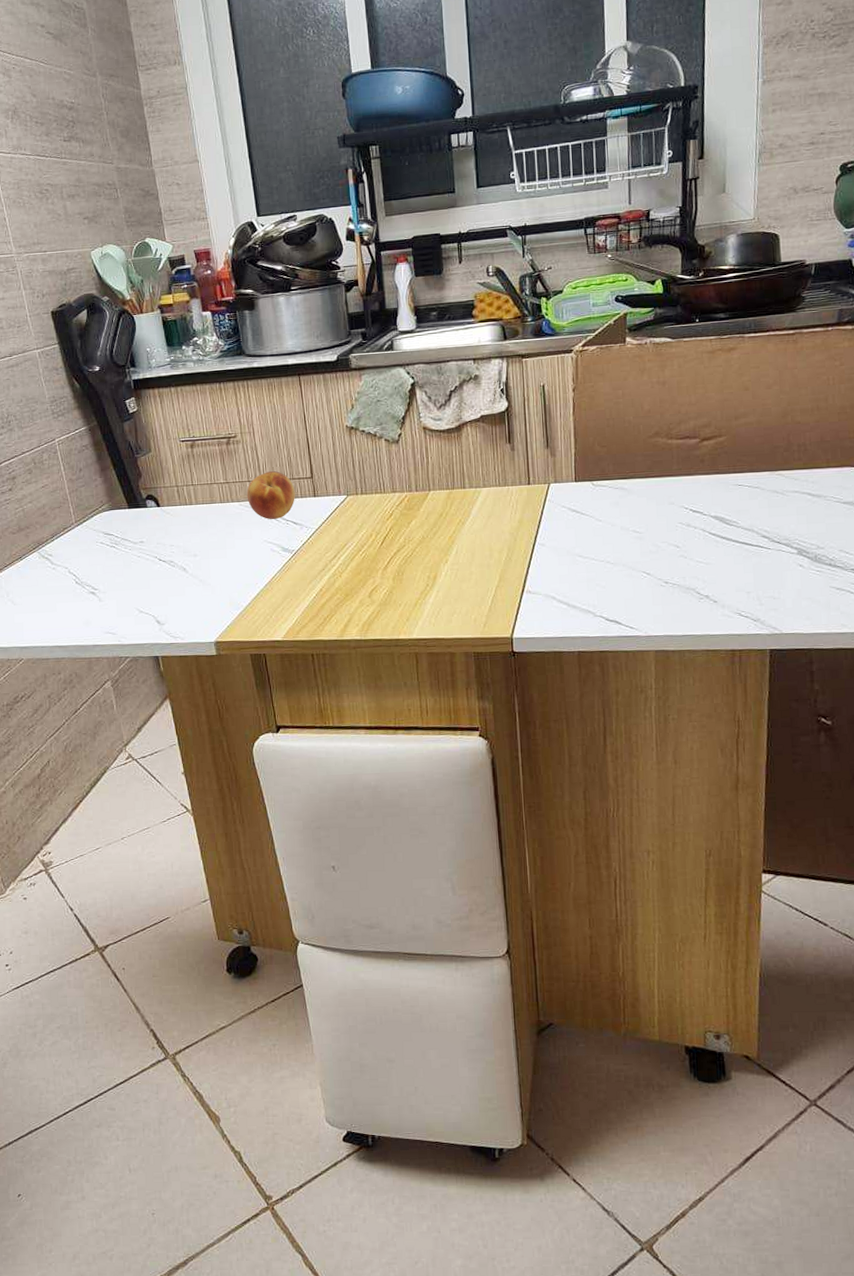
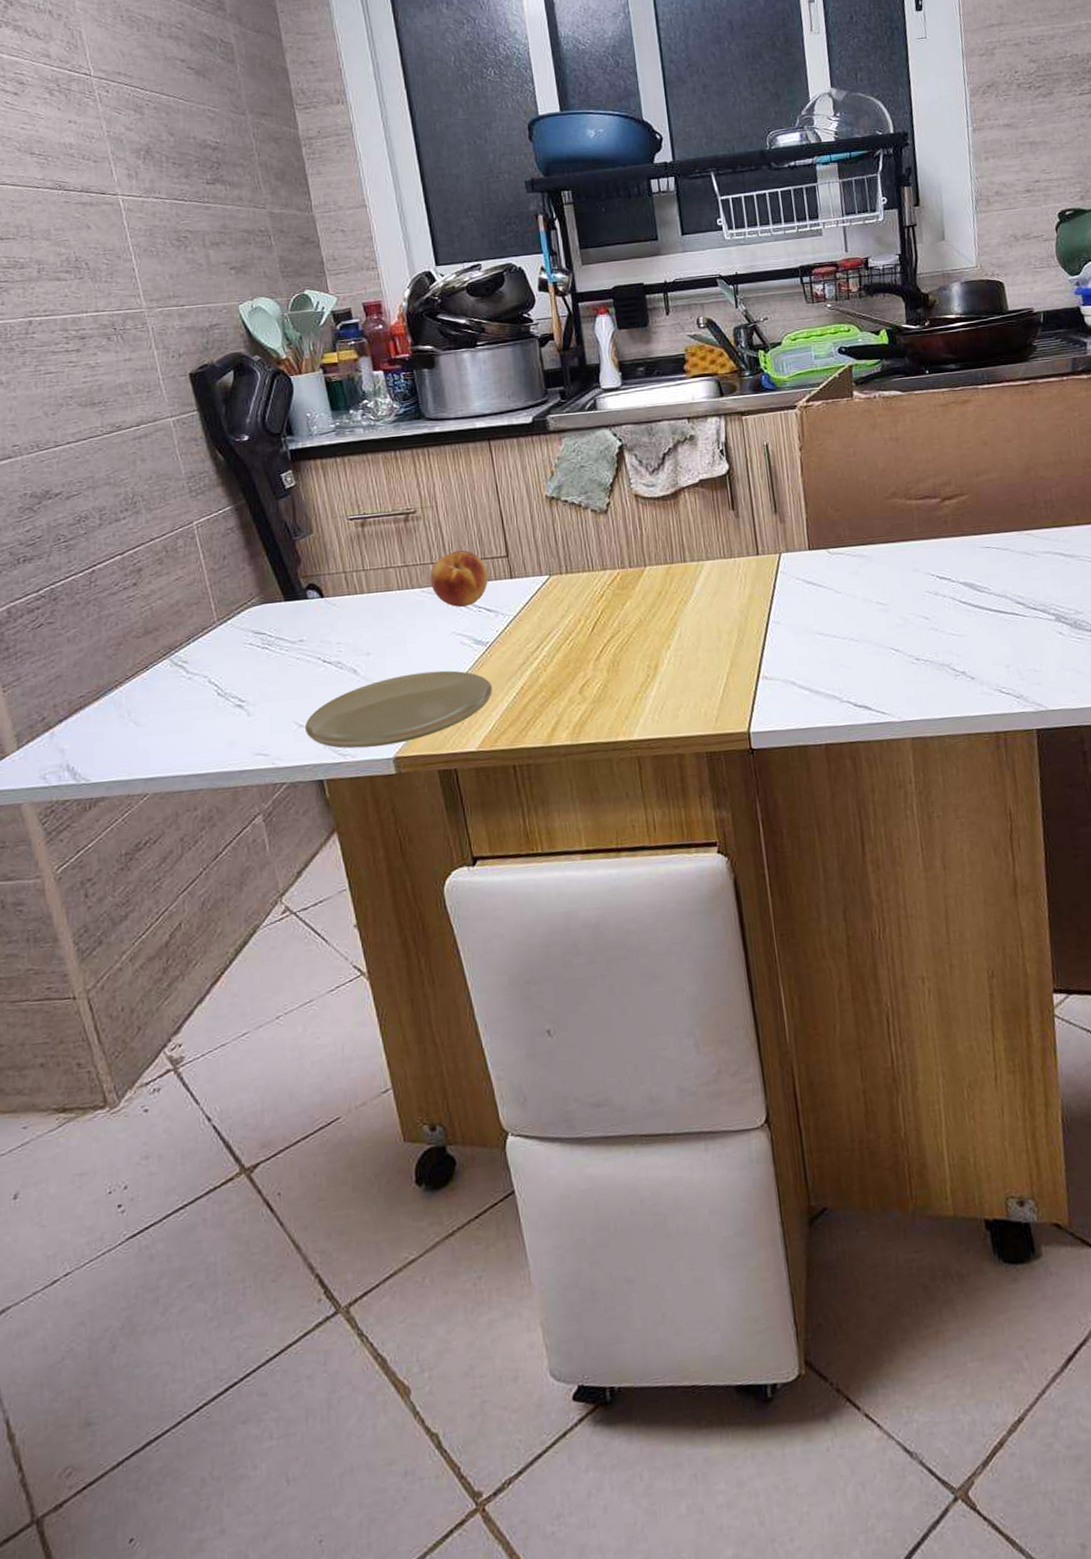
plate: none [144,572,297,633] -> present [304,670,493,749]

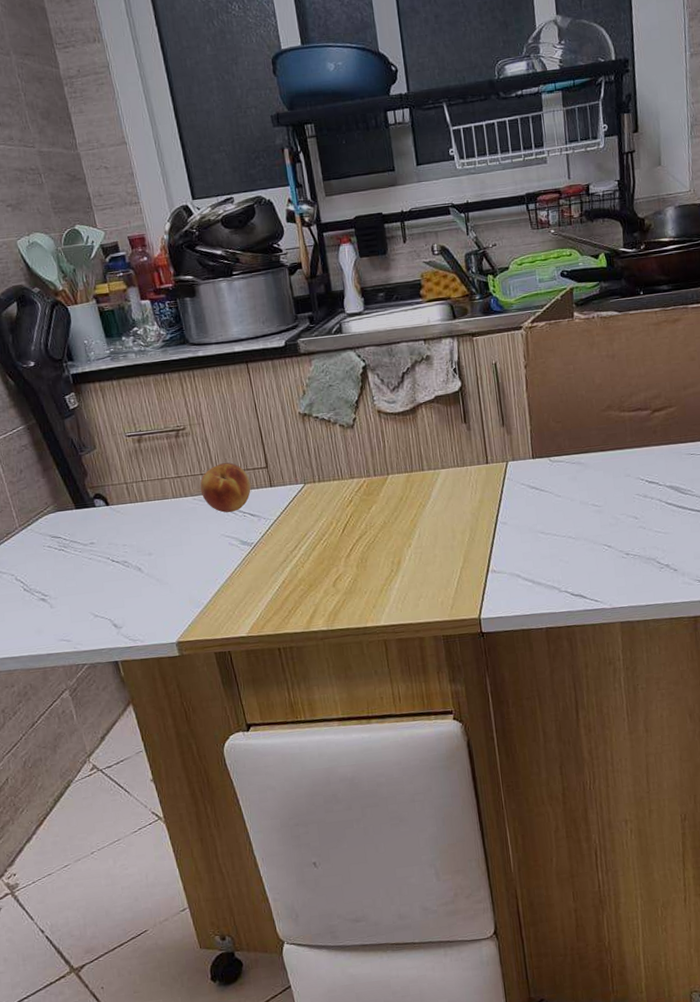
plate: present [304,670,493,749] -> none [99,568,259,635]

